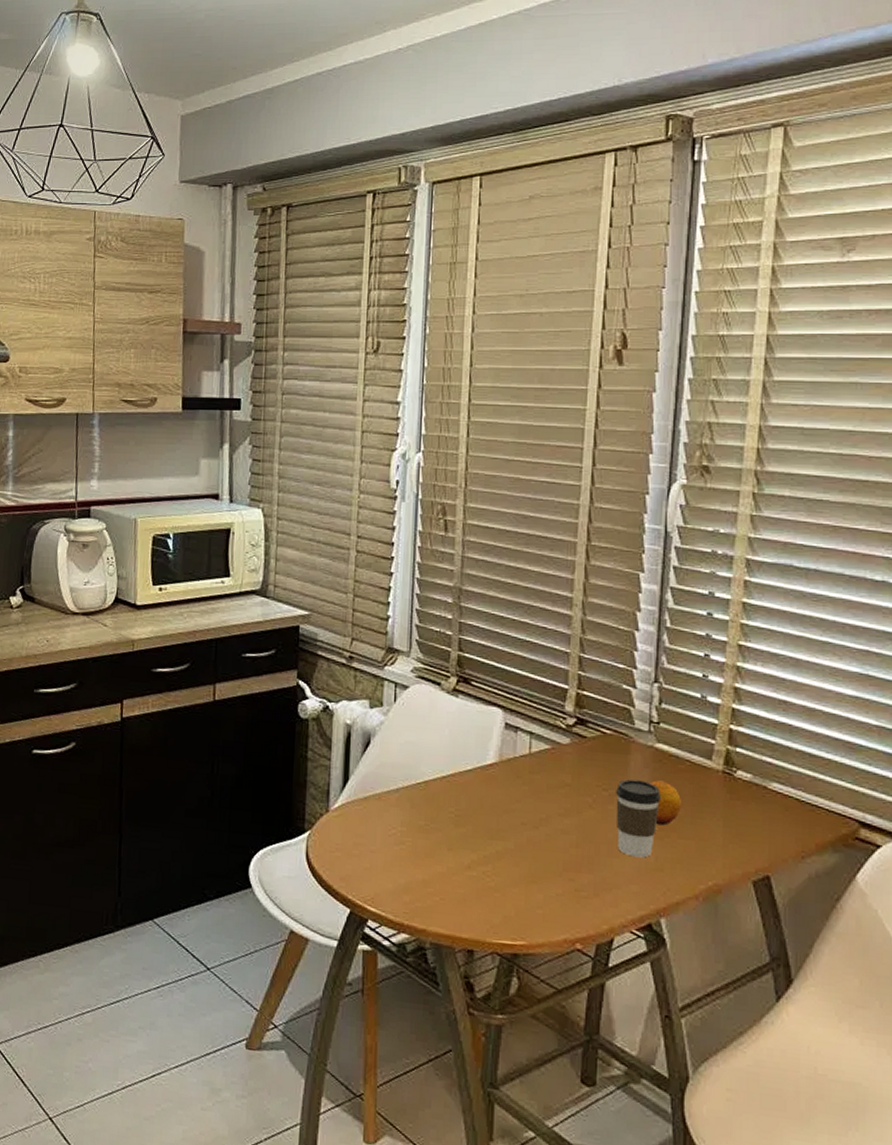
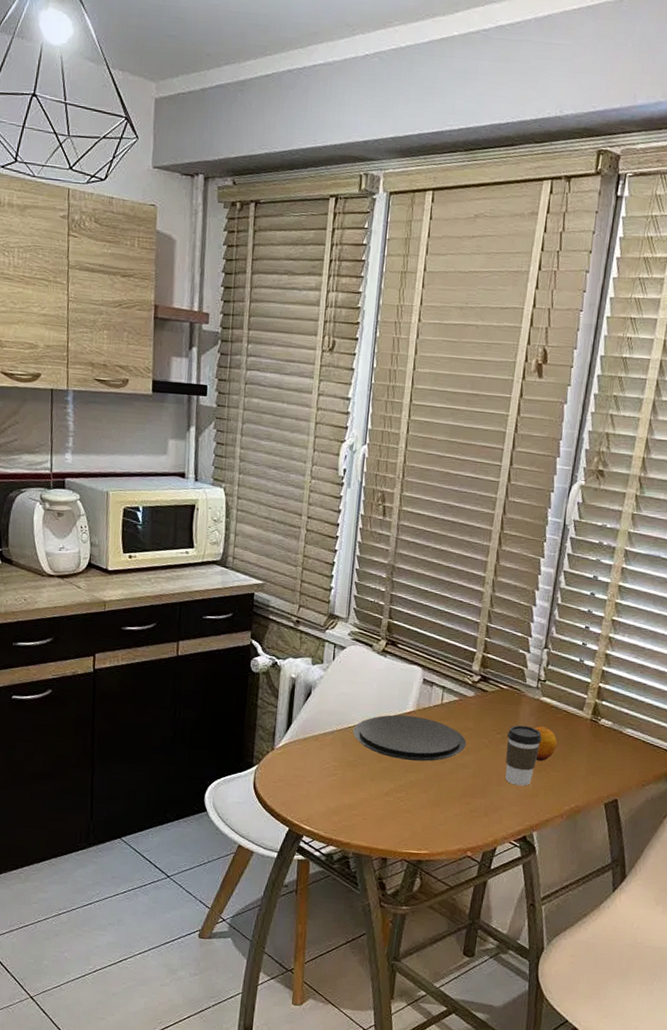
plate: none [423,767,564,826] -> present [353,714,467,762]

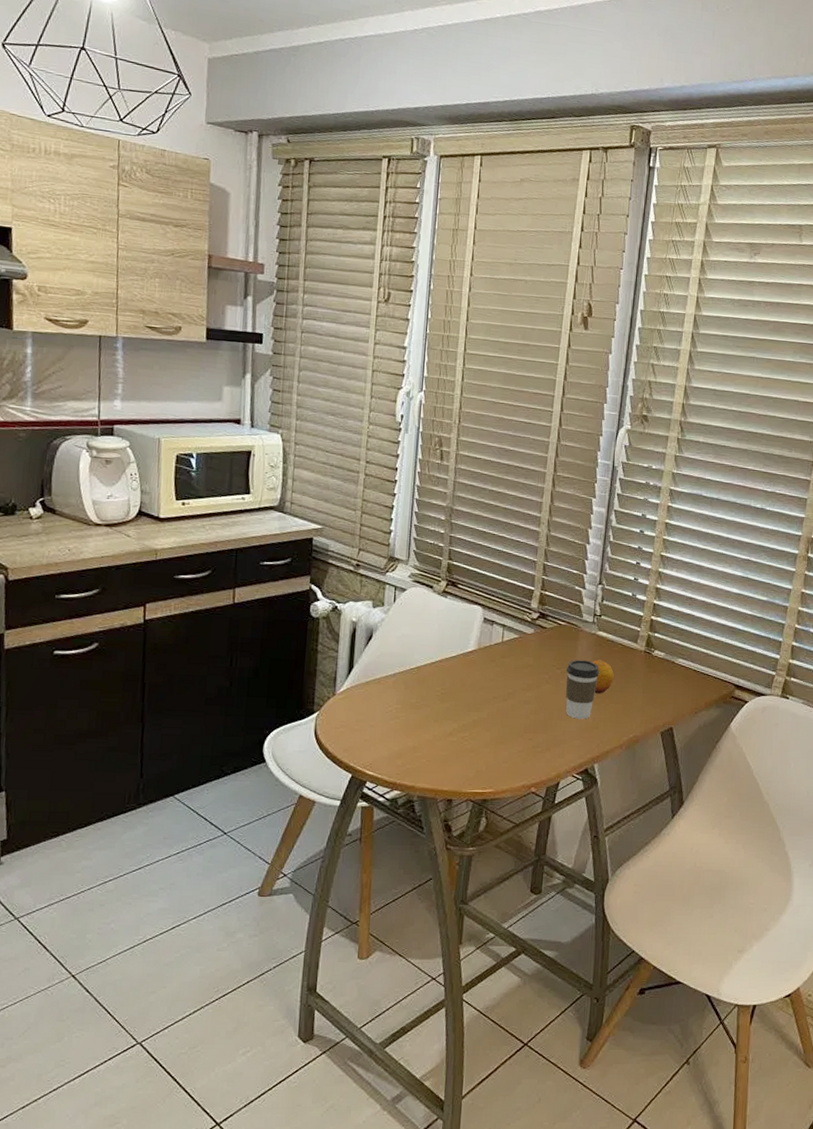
plate: present [353,714,467,762] -> none [415,654,527,700]

